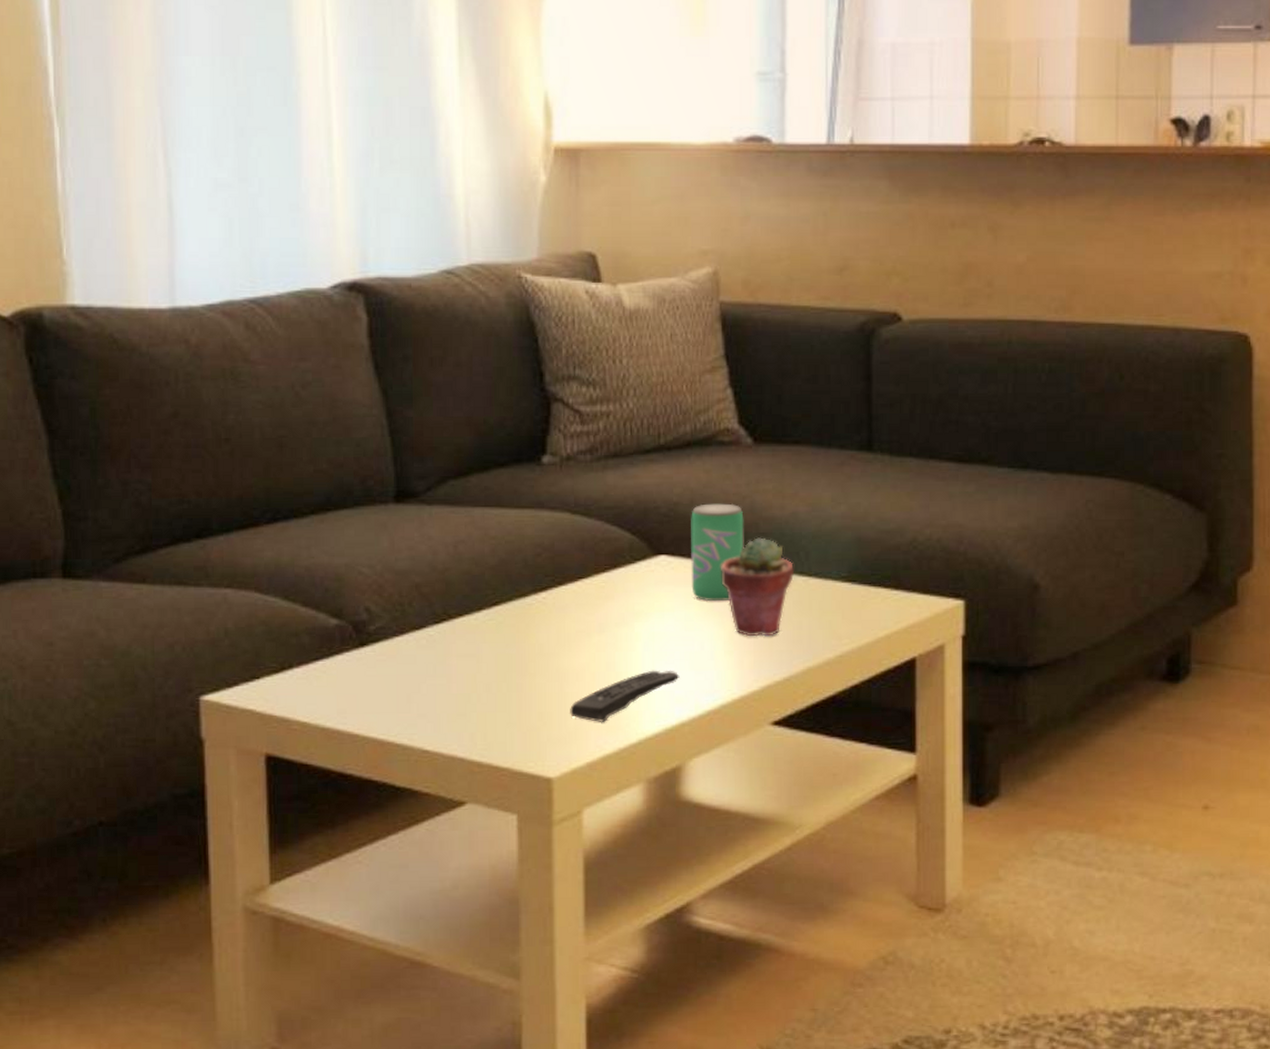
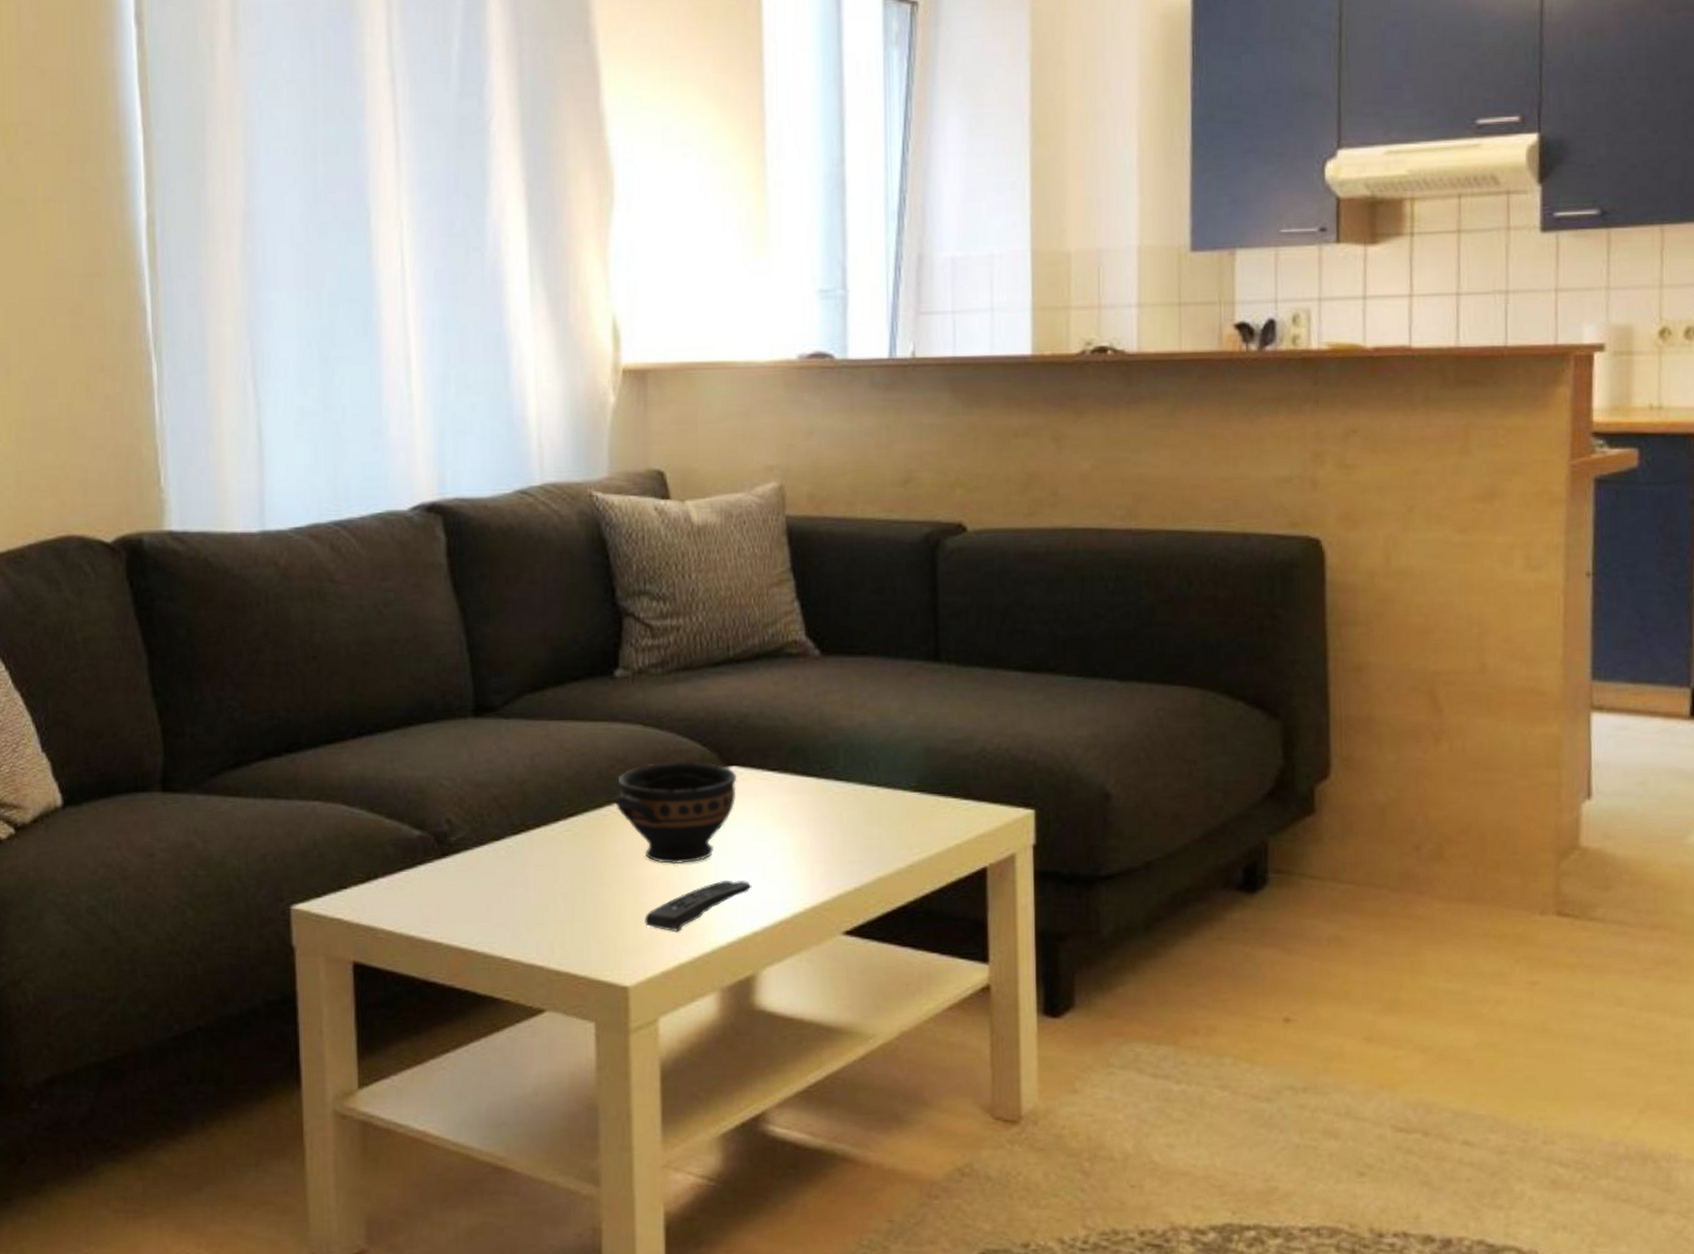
bowl: none [539,550,666,655] -> present [613,761,737,865]
beverage can: present [691,503,744,602] -> none [760,714,814,812]
potted succulent: present [721,537,795,637] -> none [791,748,864,847]

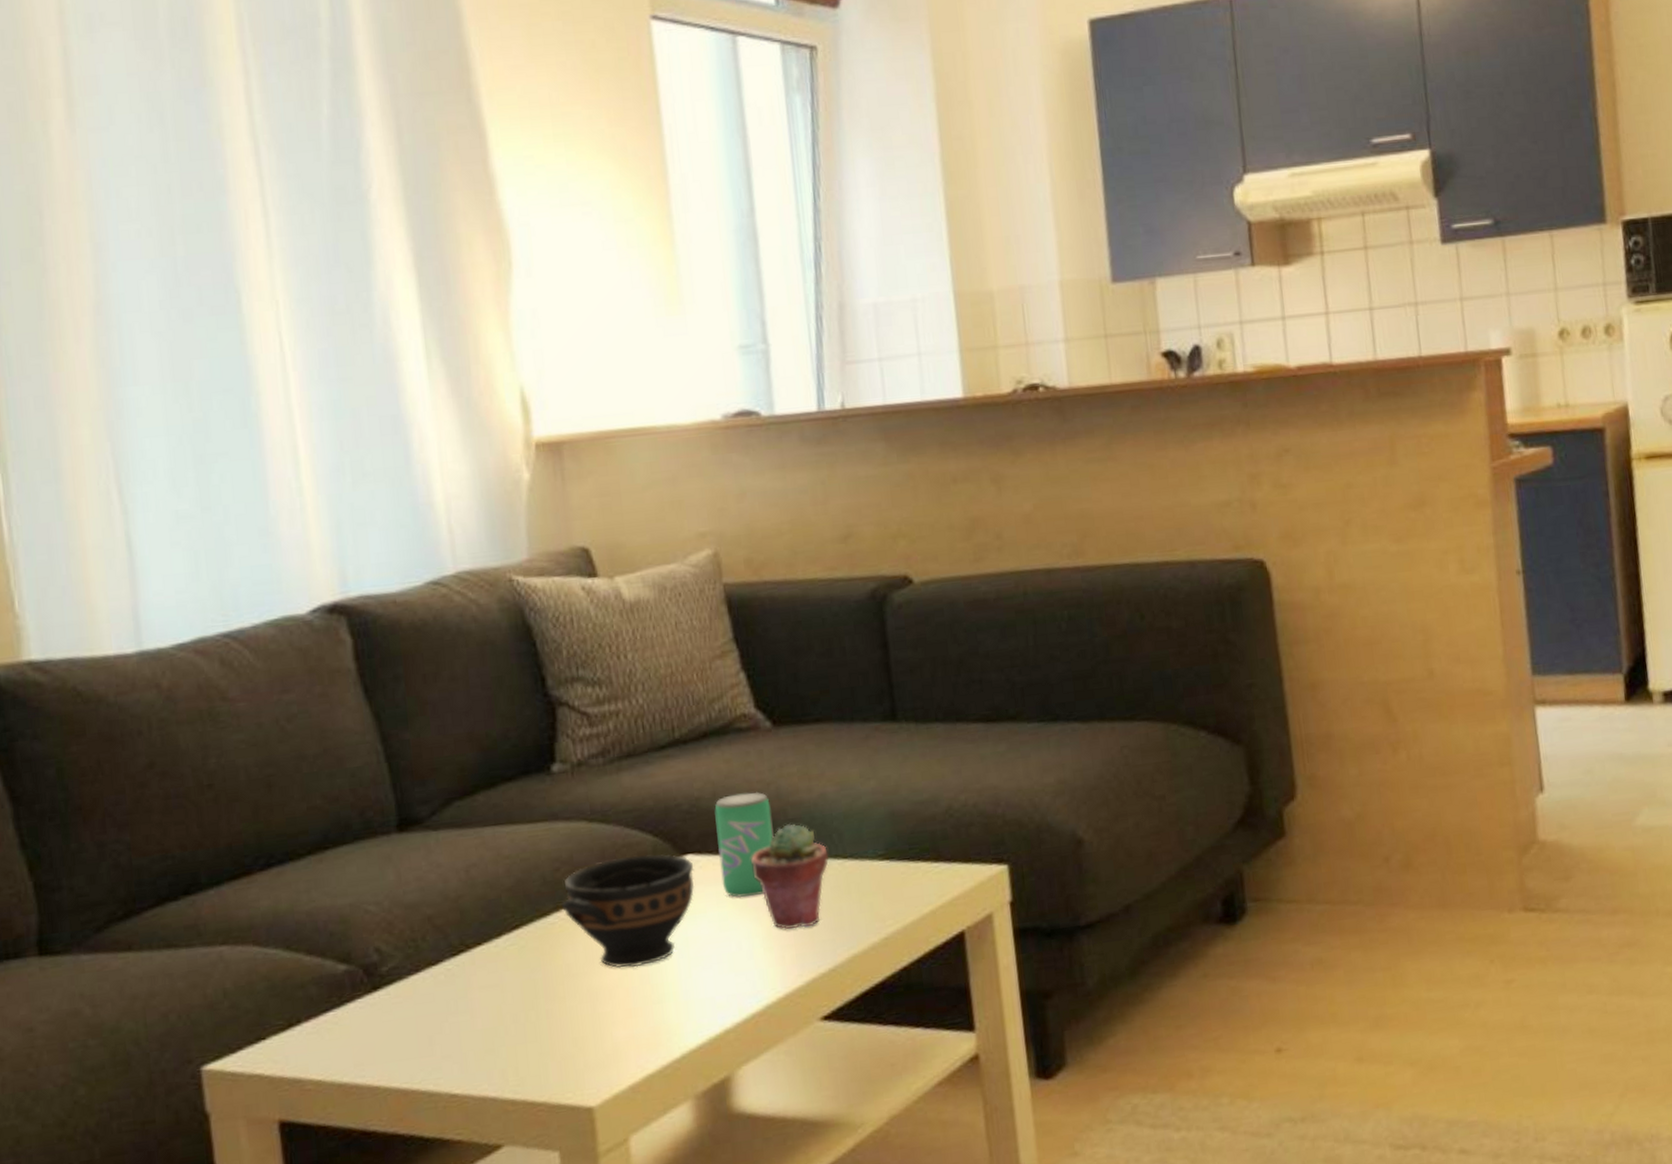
remote control: present [645,879,752,933] -> none [605,975,719,1041]
beverage can: none [760,714,814,812] -> present [714,791,774,898]
potted succulent: none [791,748,864,847] -> present [751,823,829,930]

